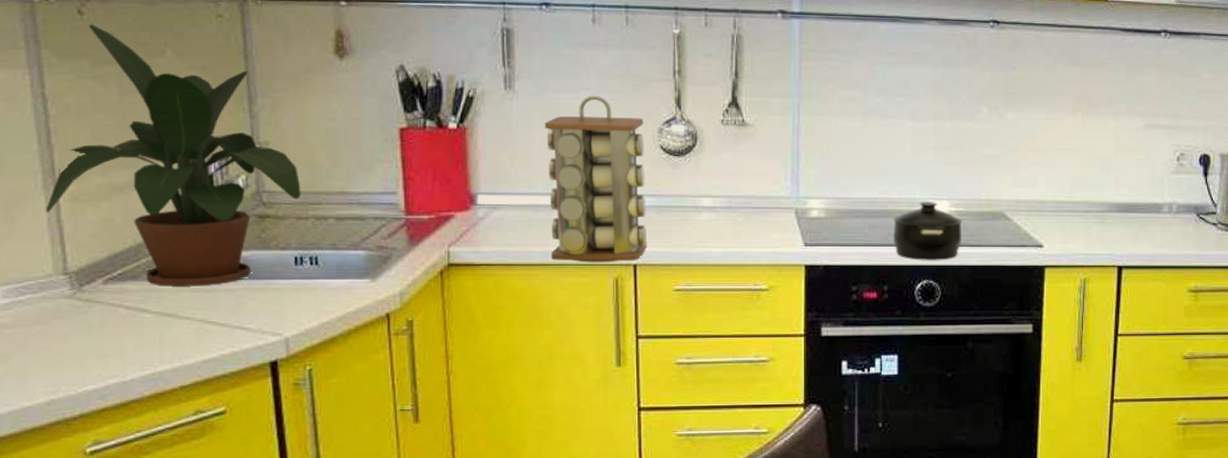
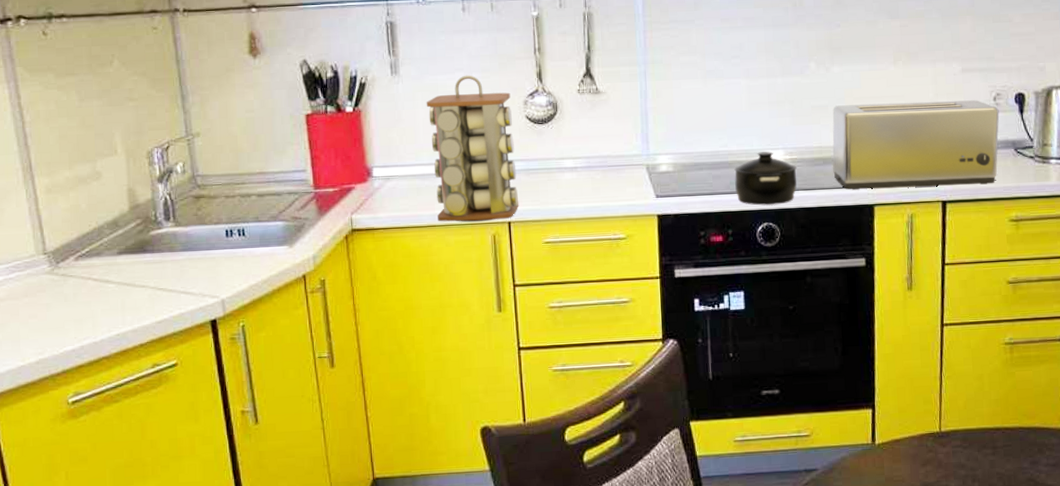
potted plant: present [46,24,301,286] -> none [27,43,228,261]
toaster: none [1002,156,1183,251] -> present [832,100,999,190]

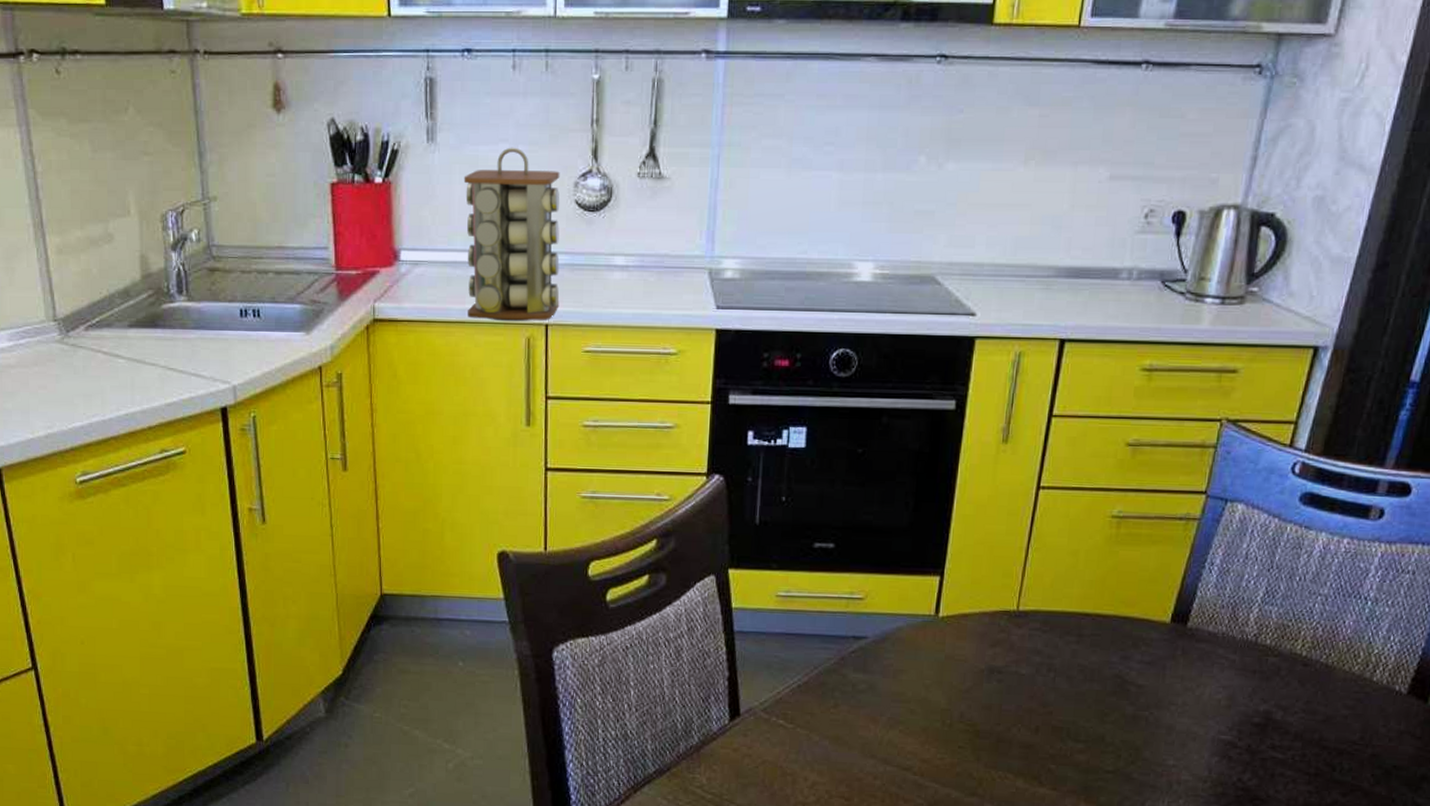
saucepan: present [734,151,797,206] -> none [810,263,887,329]
toaster: present [832,100,999,190] -> none [931,212,1150,323]

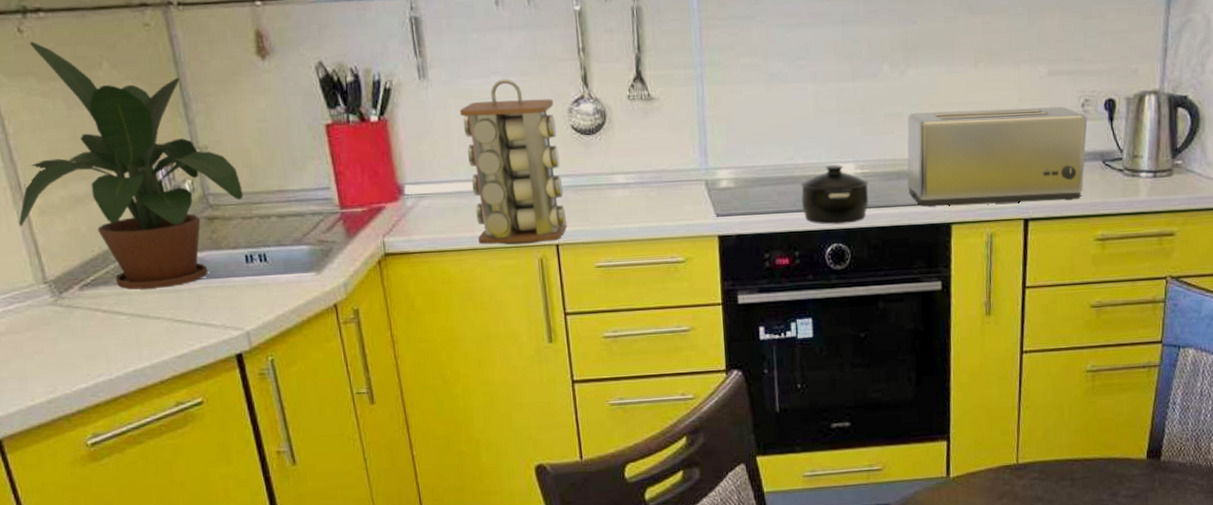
potted plant: none [38,83,245,335] -> present [19,41,243,290]
saucepan: none [810,263,887,329] -> present [801,165,868,226]
toaster: none [931,212,1150,323] -> present [907,107,1088,207]

